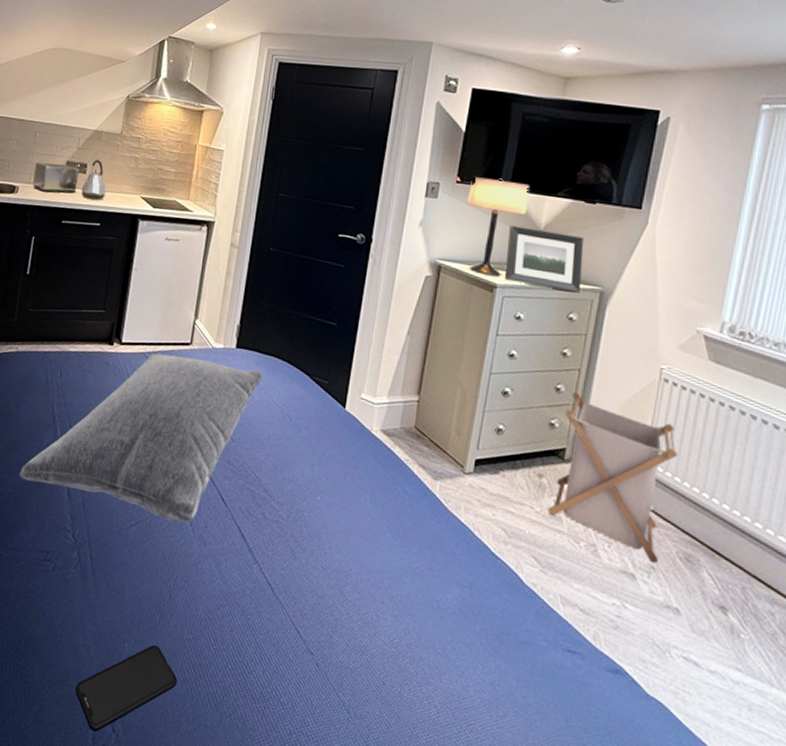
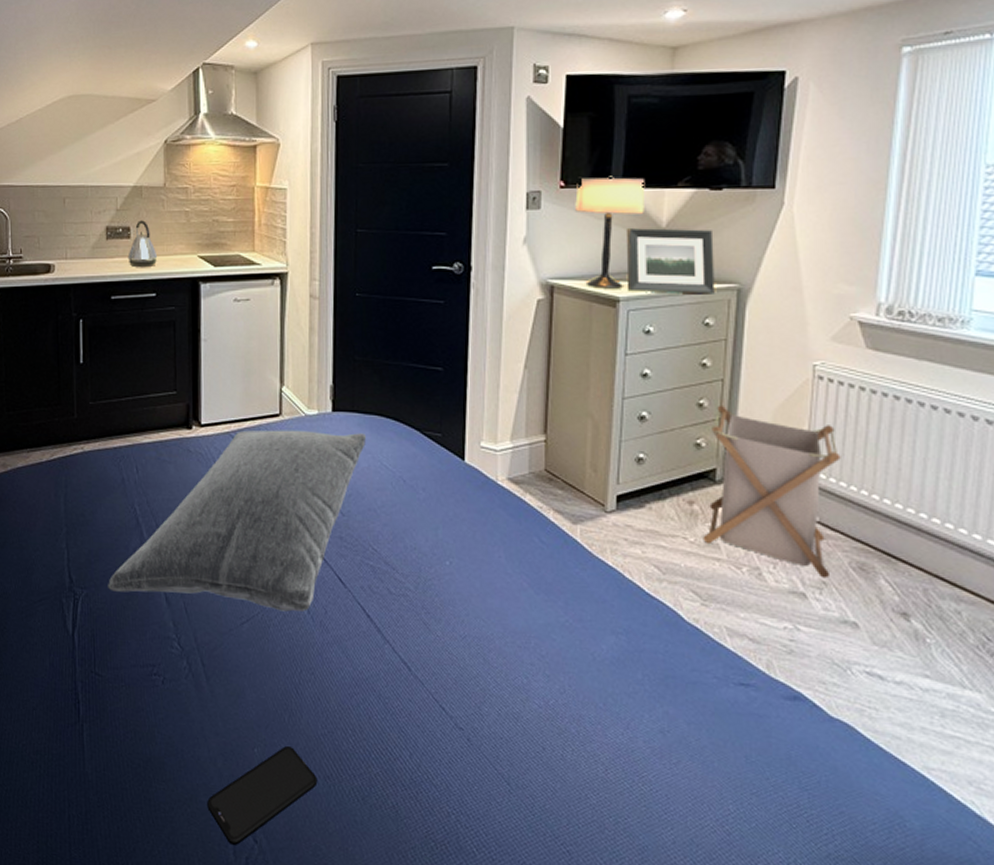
toaster: present [33,162,80,193] -> none [70,231,123,266]

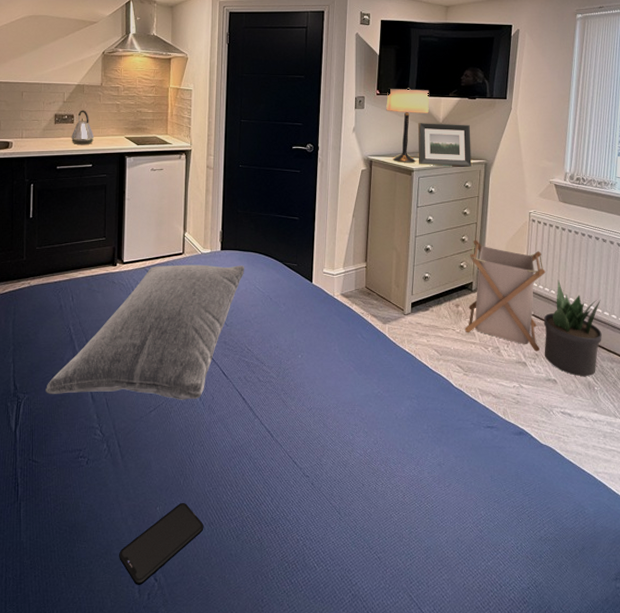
planter: none [836,469,940,621] -> present [543,279,602,376]

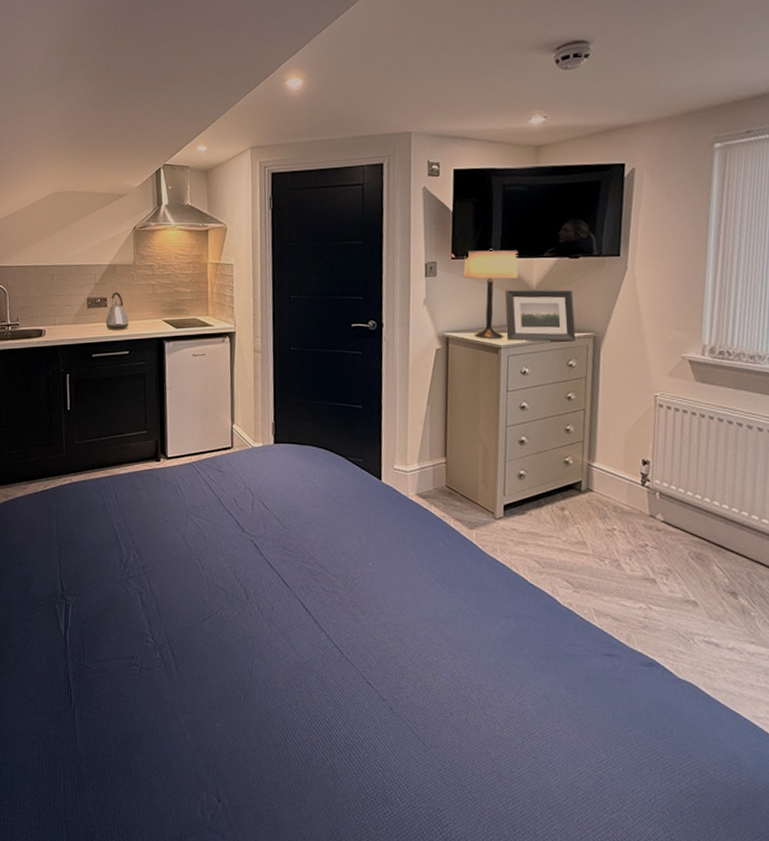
pillow: present [46,264,245,400] -> none [93,460,303,609]
smartphone: present [119,503,204,586] -> none [179,721,269,806]
laundry basket: present [464,239,545,352] -> none [573,429,679,567]
planter: present [543,279,602,376] -> none [677,478,760,598]

